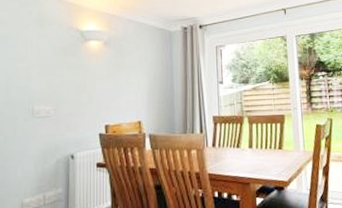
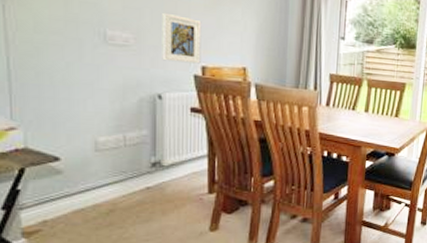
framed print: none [74,85,105,125] -> present [162,12,202,64]

